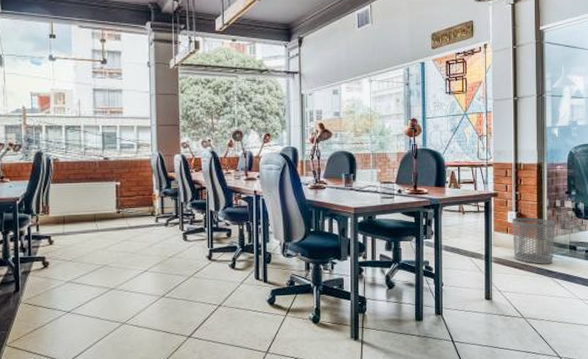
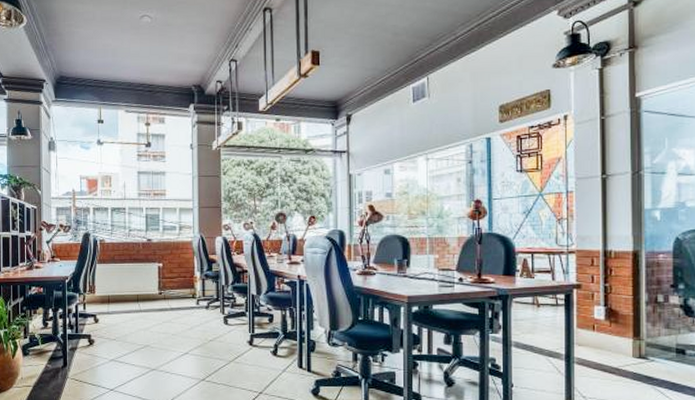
waste bin: present [512,217,555,264] -> none [600,313,656,369]

